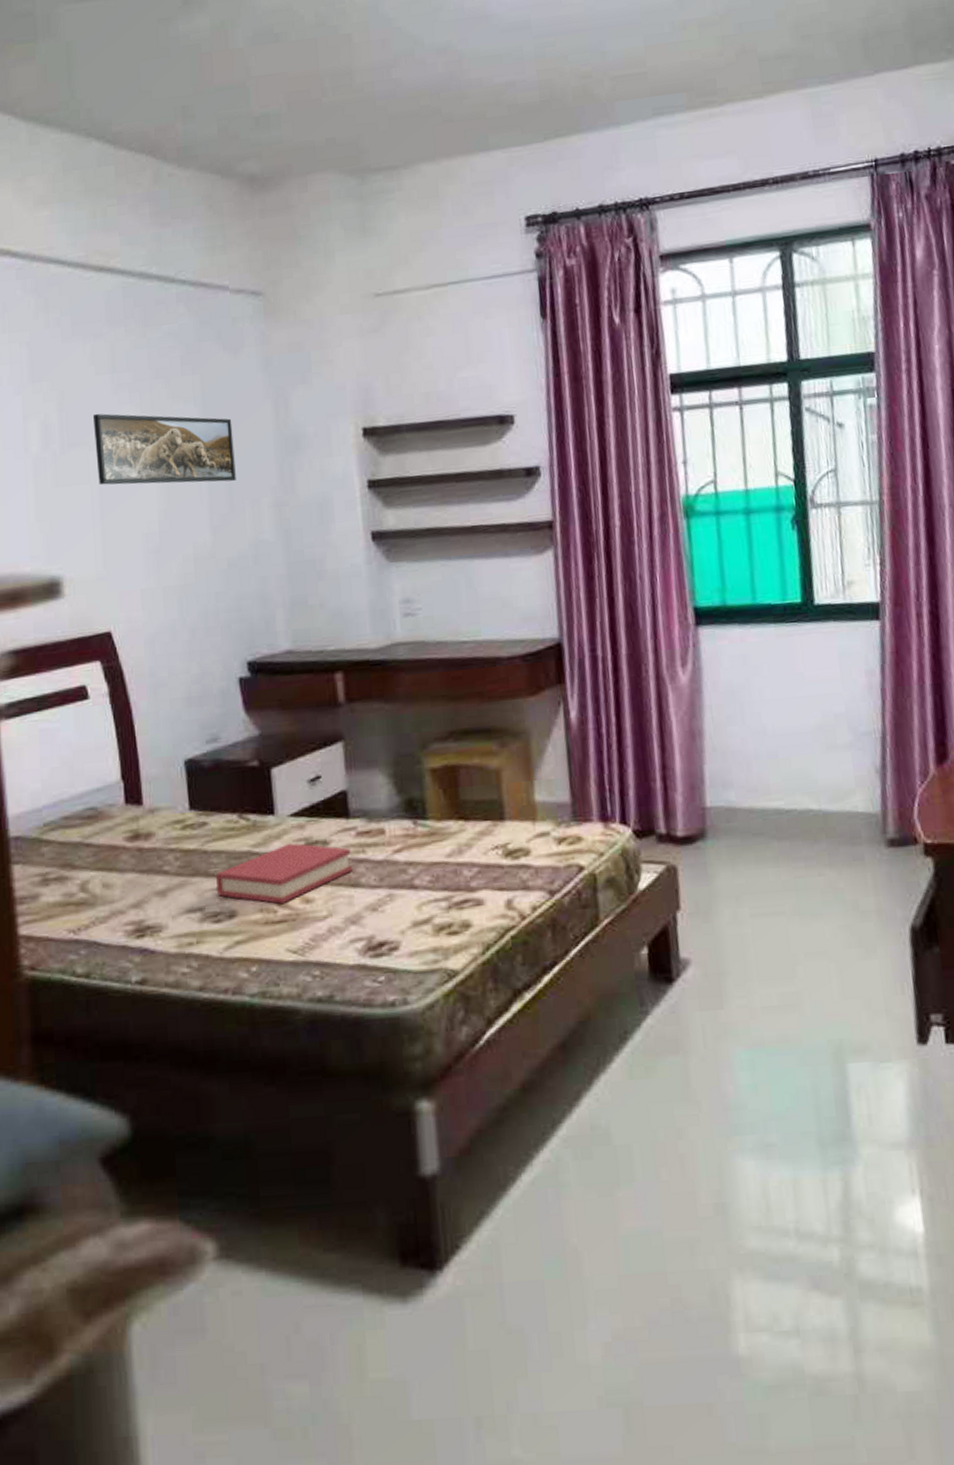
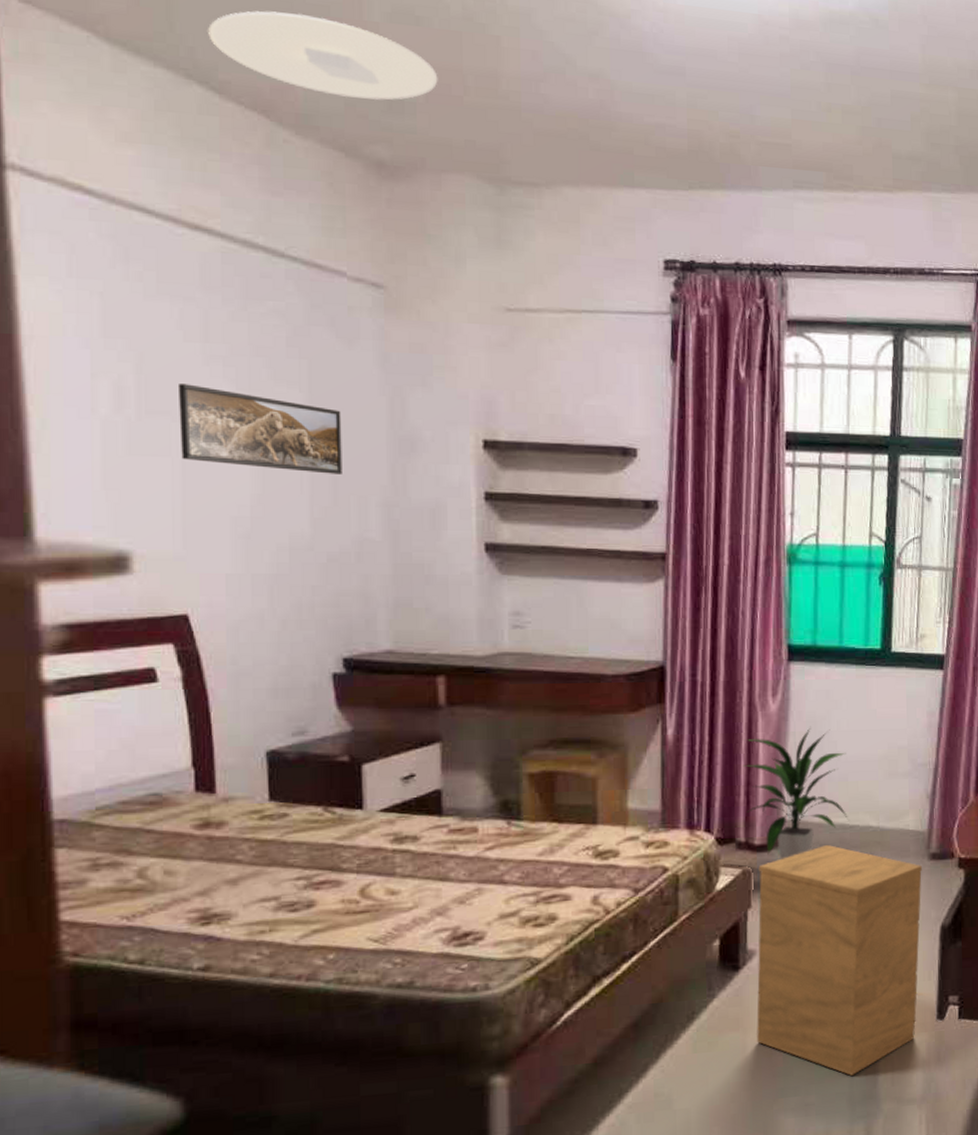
ceiling light: none [102,56,298,124] -> present [208,11,438,100]
hardback book: present [216,843,352,905] -> none [295,837,442,896]
indoor plant: none [656,698,784,853] -> present [743,727,849,859]
nightstand: none [684,832,893,1111] -> present [757,844,923,1076]

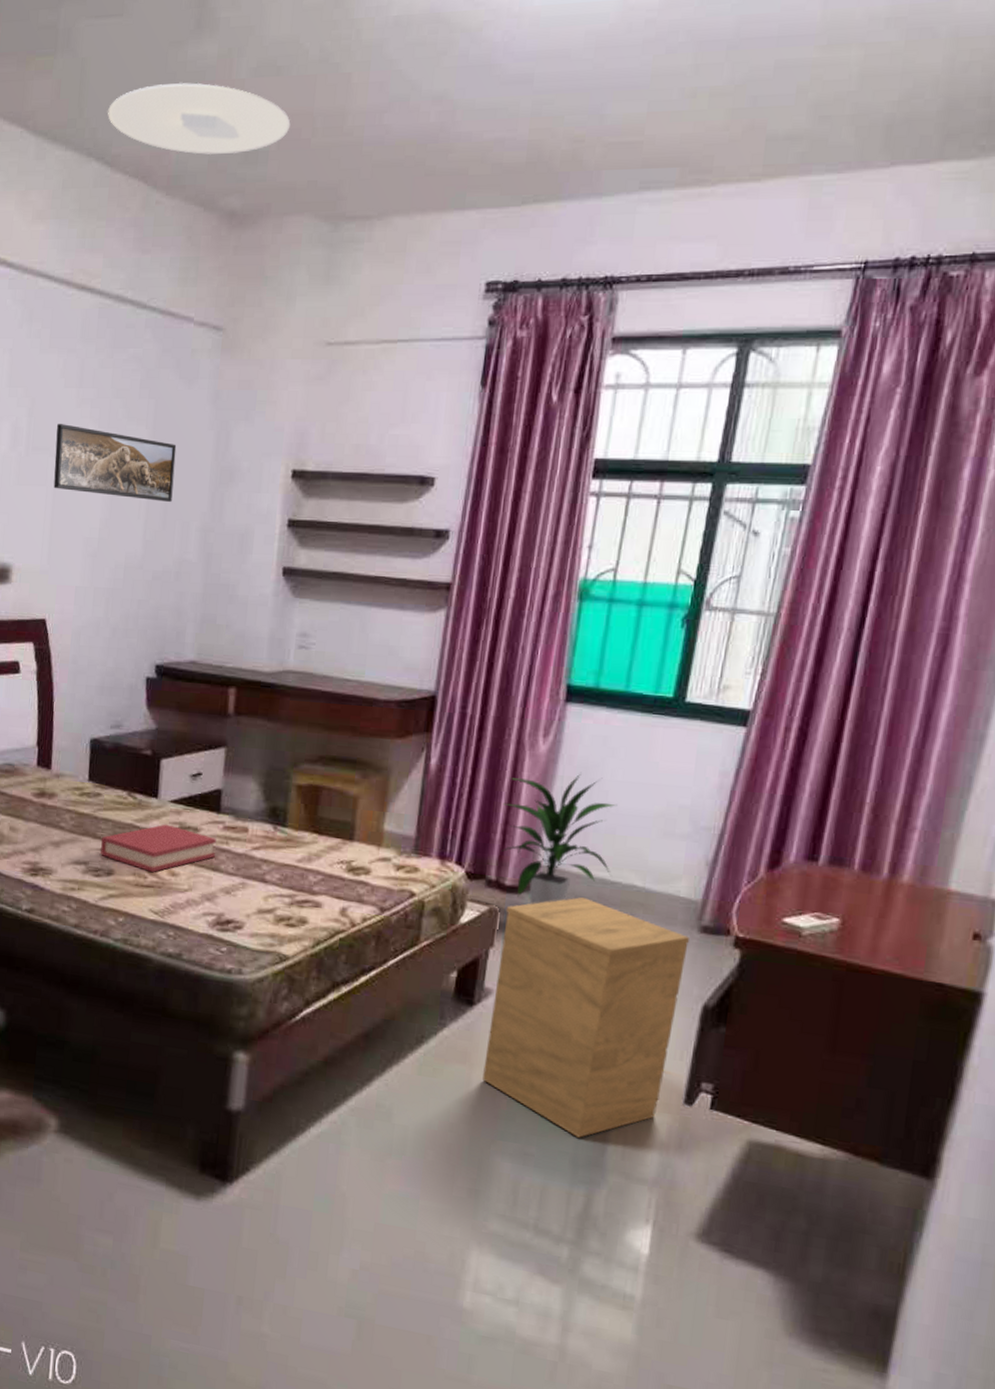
hardback book: none [295,837,442,896] -> present [101,824,217,873]

